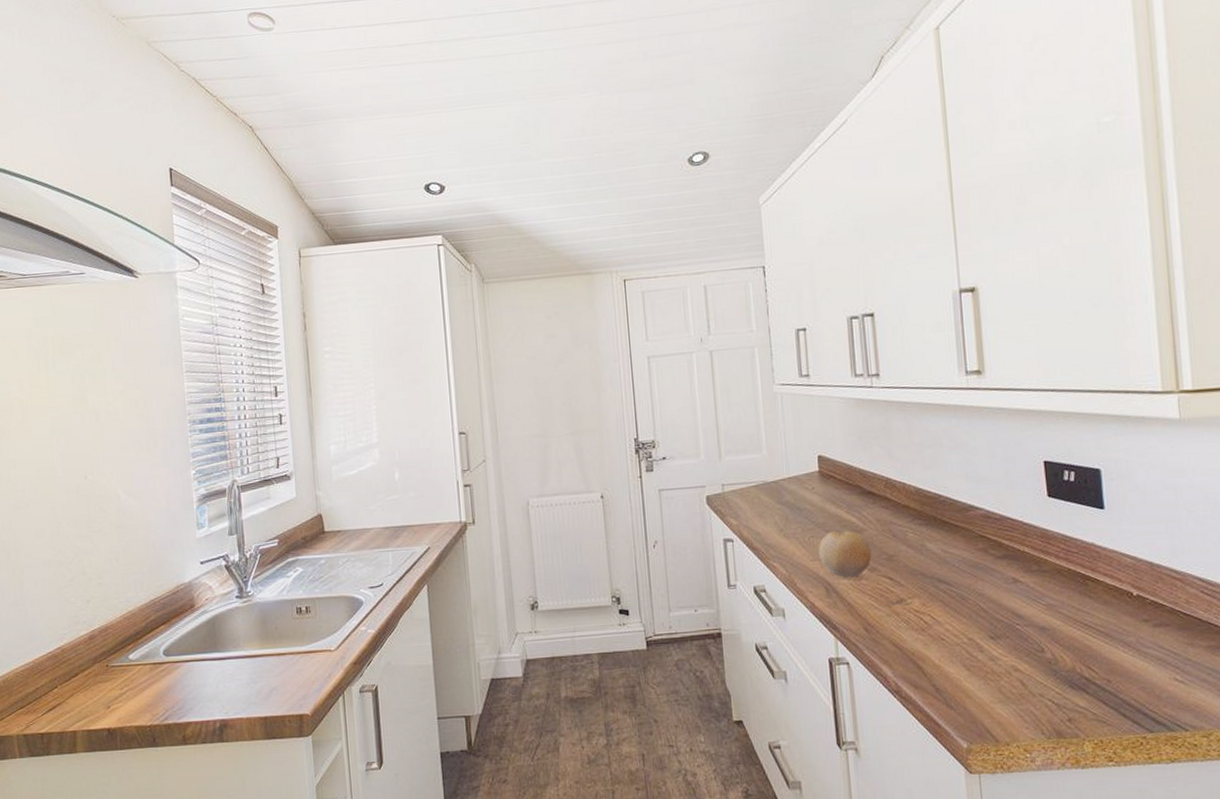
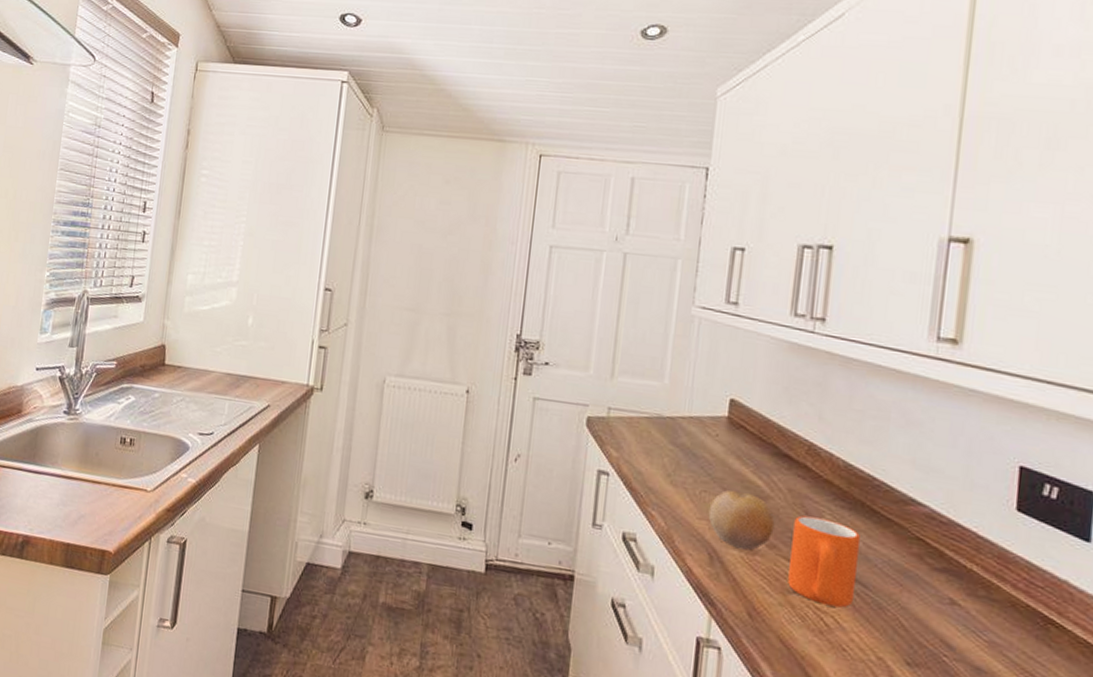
mug: none [886,537,942,607] -> present [788,515,861,608]

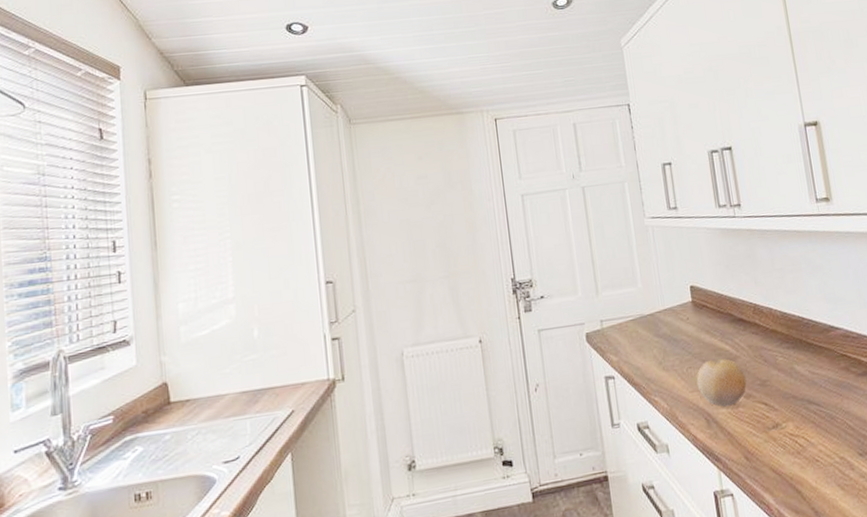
mug: present [788,515,861,608] -> none [758,361,814,431]

